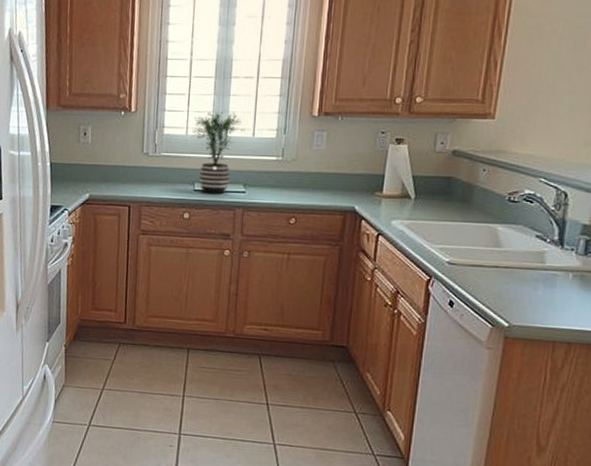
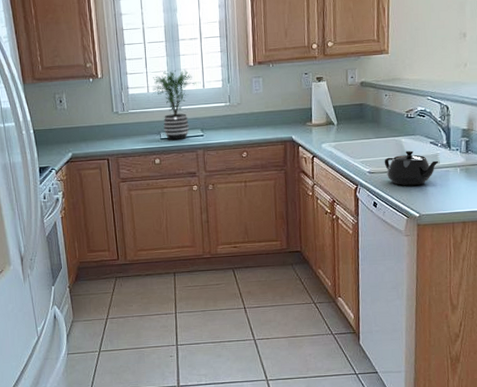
teapot: none [470,242,546,288] -> present [384,150,440,186]

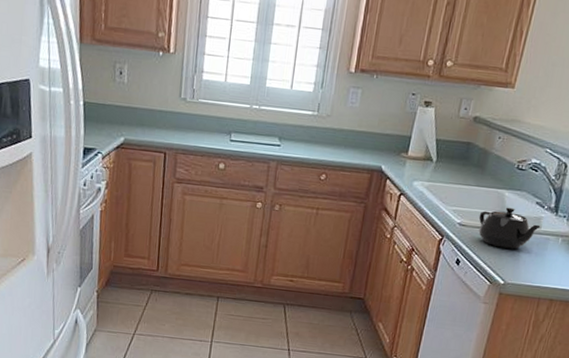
potted plant: present [152,70,196,141] -> none [231,59,283,146]

